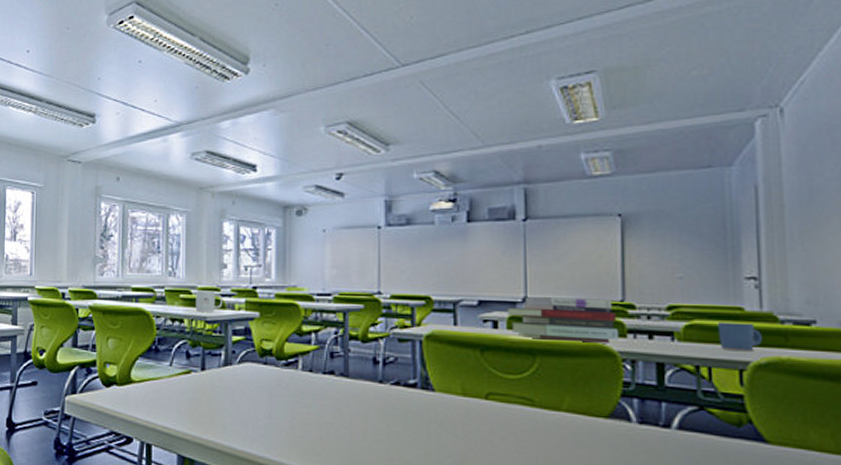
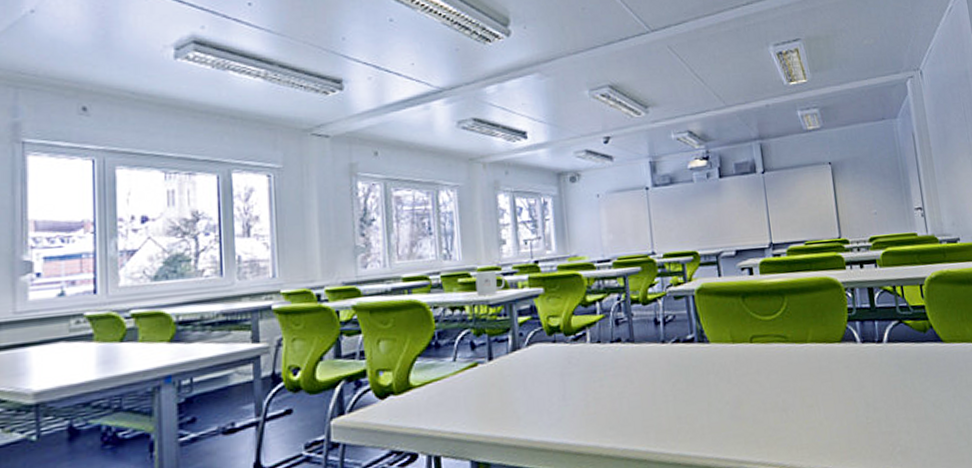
books: present [506,297,620,344] -> none [757,238,841,281]
mug: present [717,322,762,352] -> none [902,245,931,270]

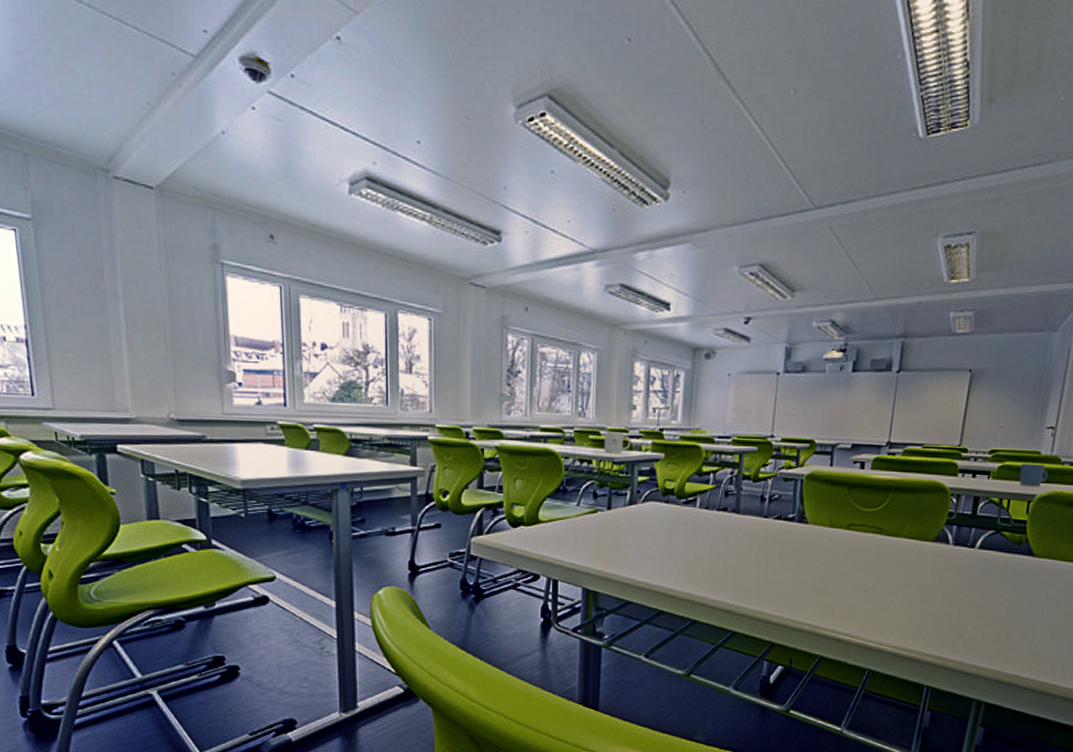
mug: none [902,245,931,270] -> present [1019,463,1048,487]

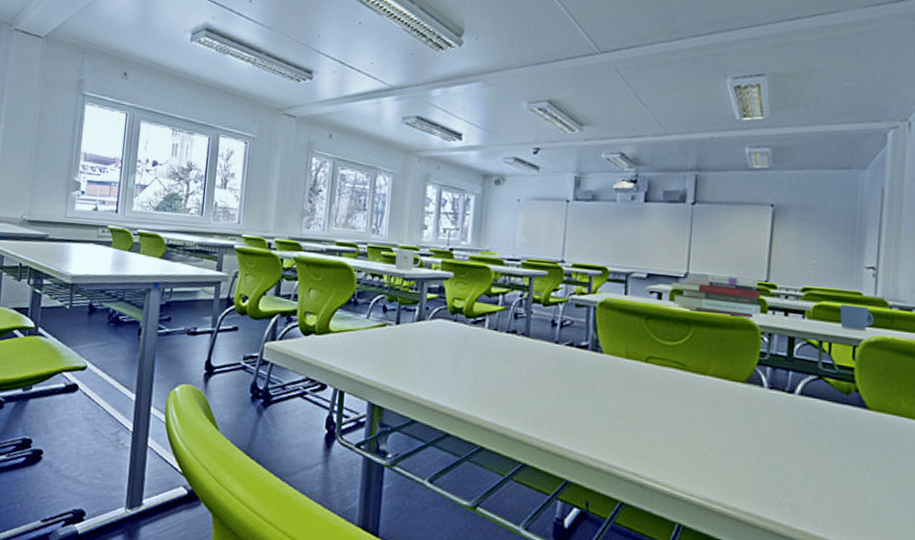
books: none [872,441,954,481] -> present [670,273,762,318]

